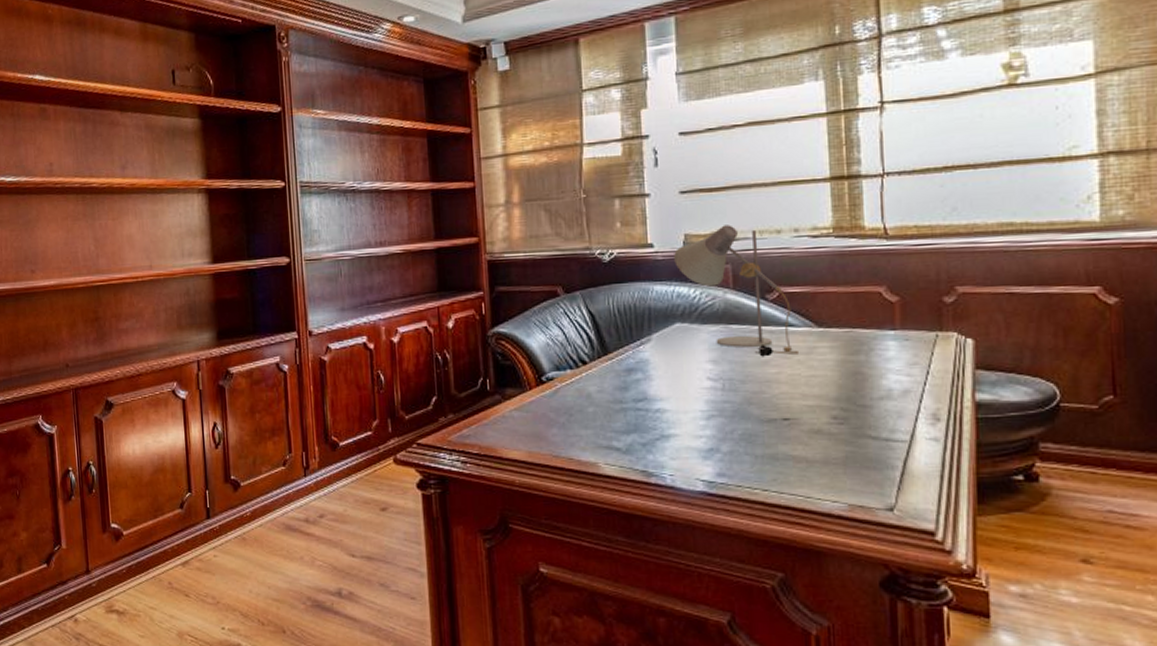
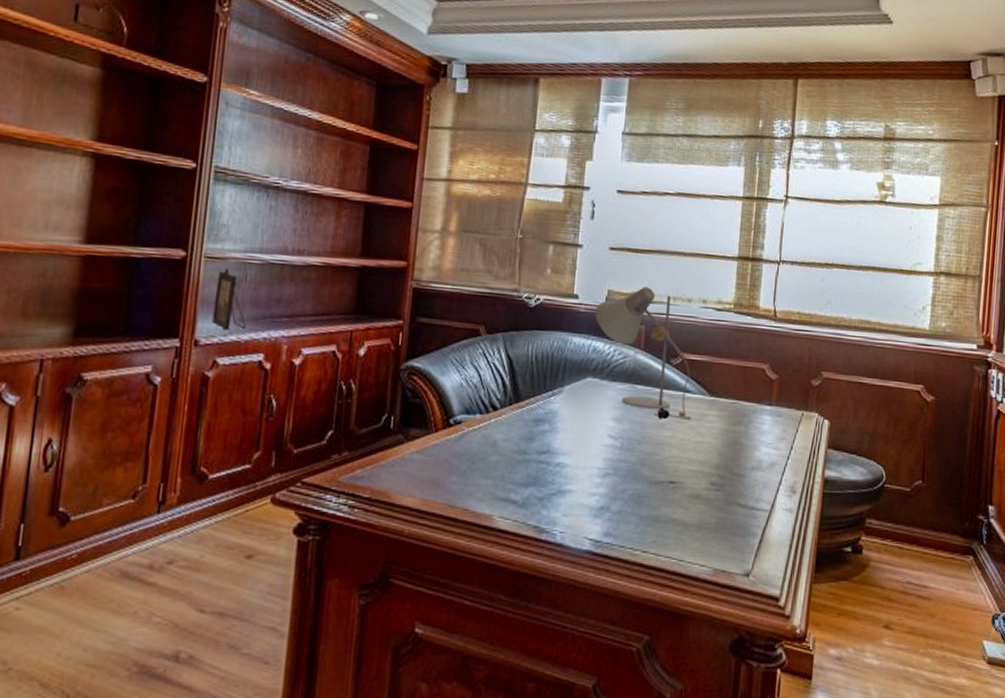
photo frame: none [318,267,349,320] -> present [212,268,247,330]

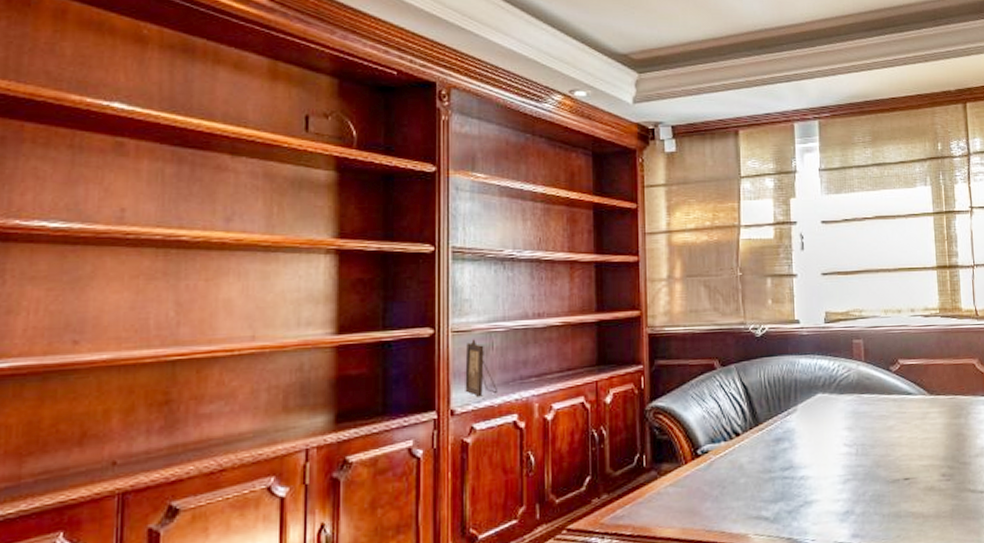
desk lamp: present [595,287,692,420] -> none [817,304,917,423]

